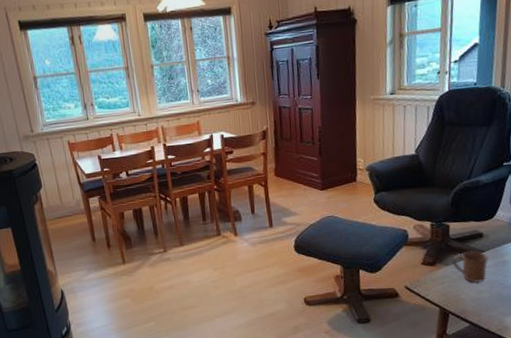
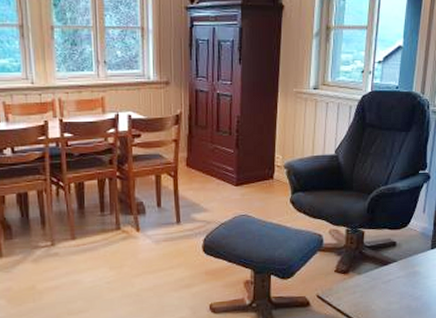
mug: present [452,250,489,283] -> none [365,259,401,294]

